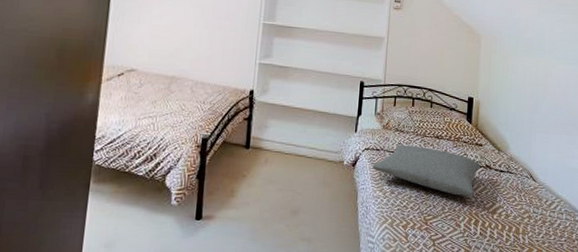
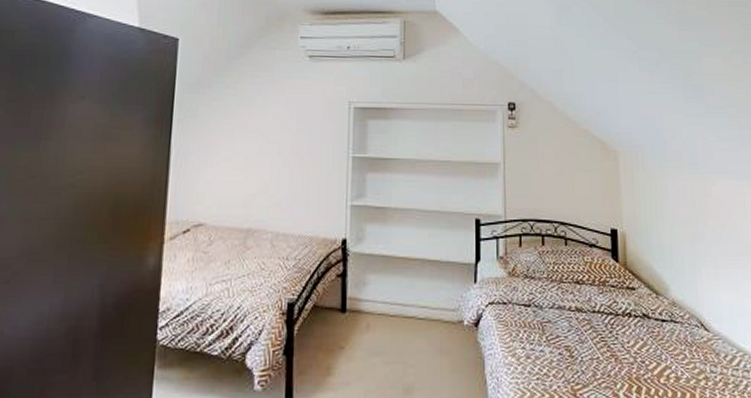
pillow: present [372,144,480,196] -> none [499,294,635,356]

